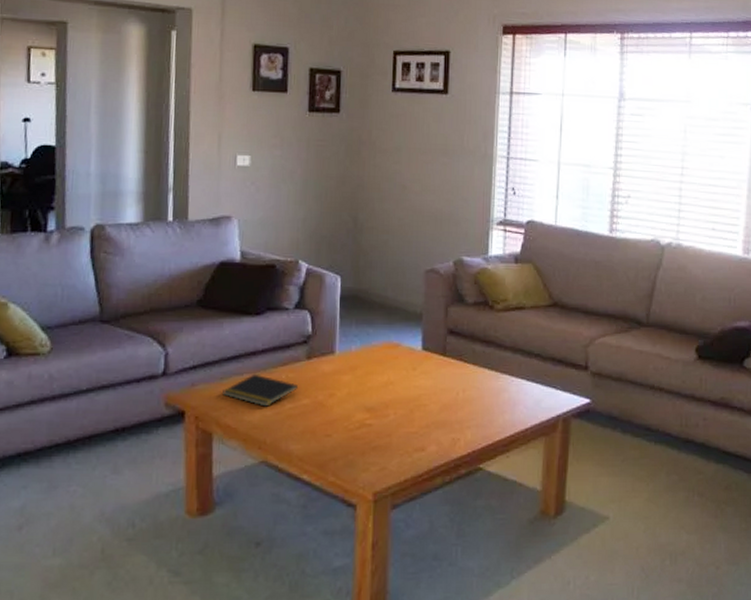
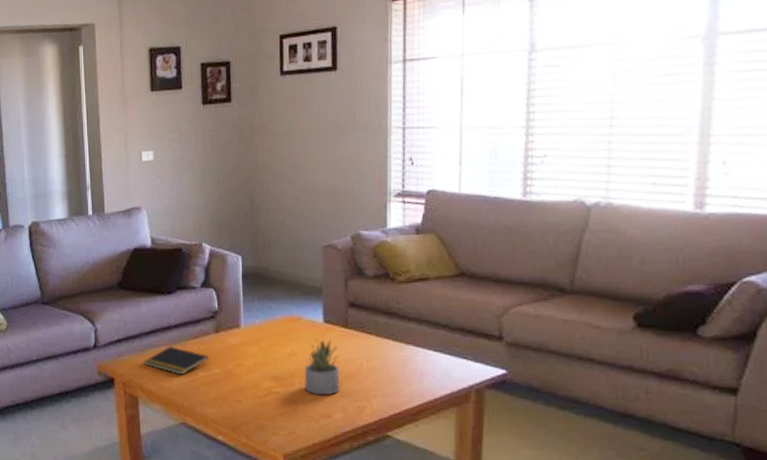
succulent plant: none [399,367,436,427] -> present [304,338,340,396]

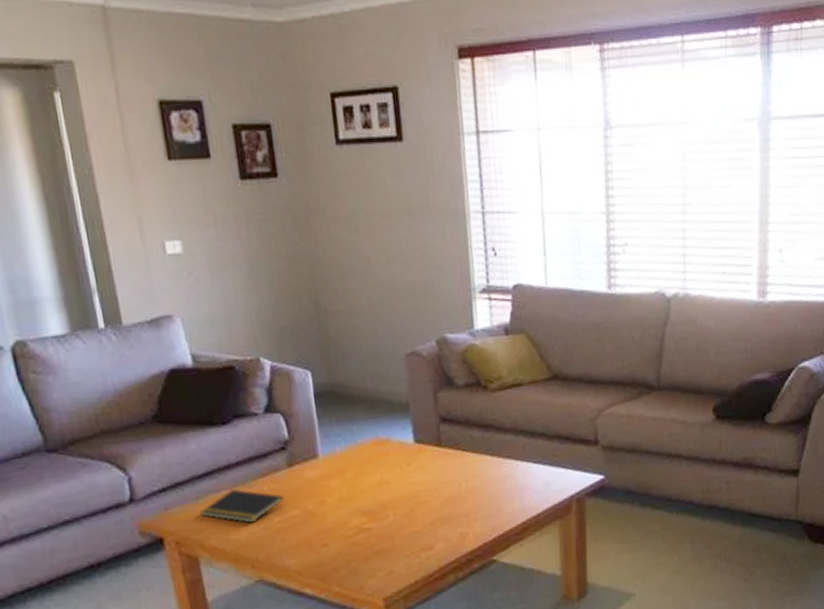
succulent plant: present [304,338,340,396] -> none [396,460,439,526]

